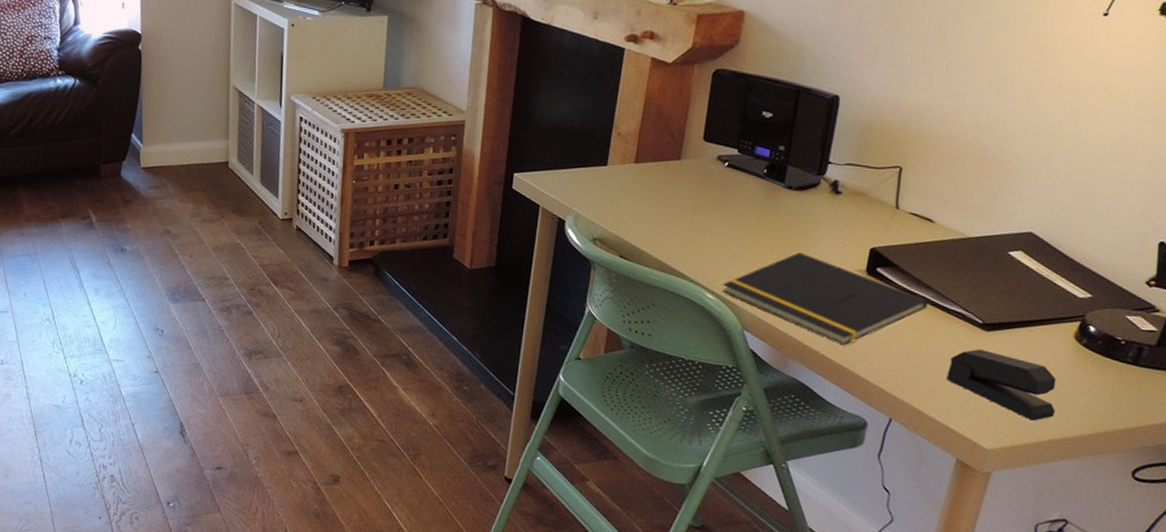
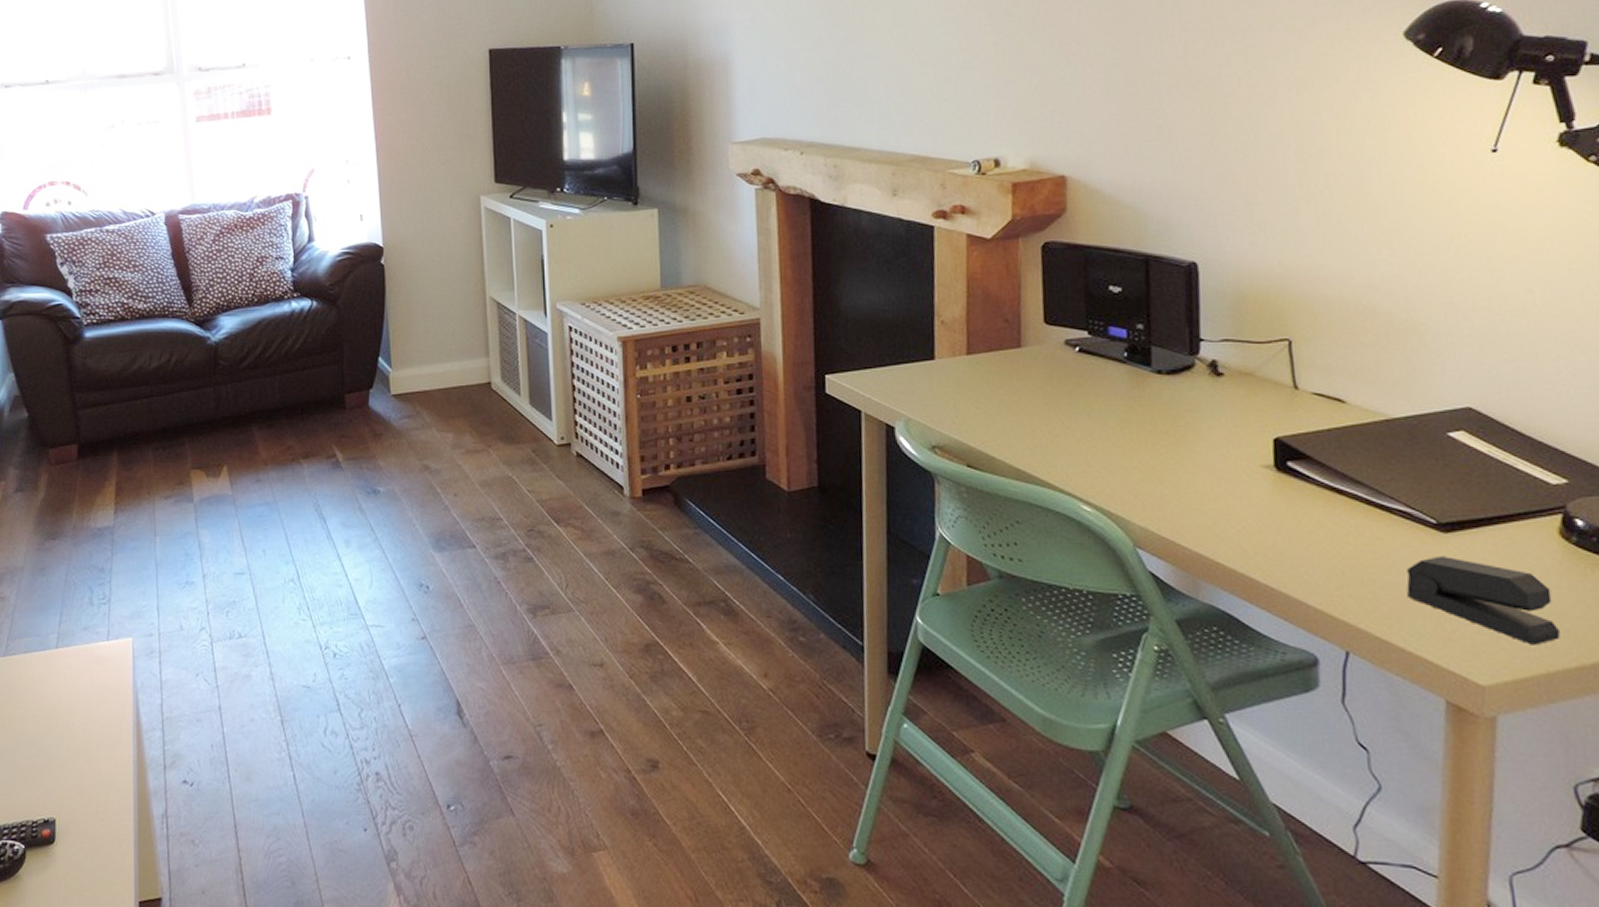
notepad: present [722,252,928,345] -> none [1099,448,1361,560]

